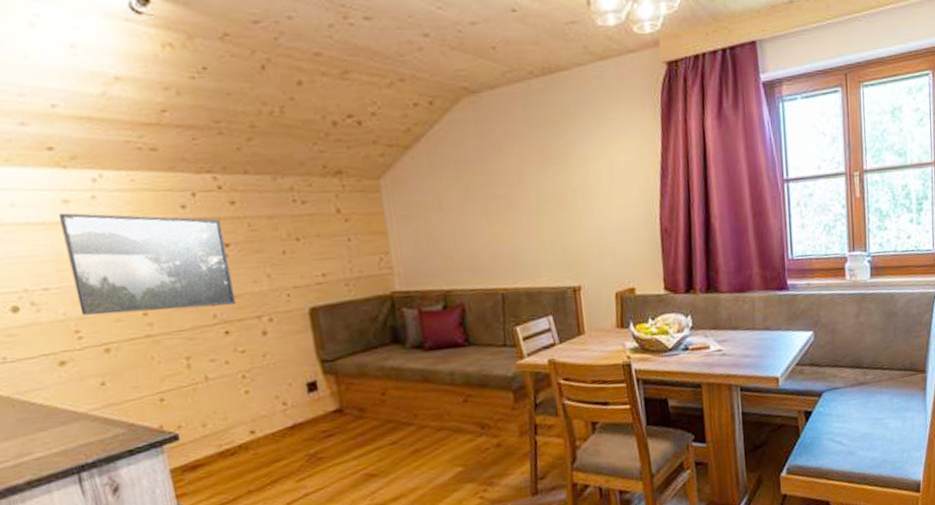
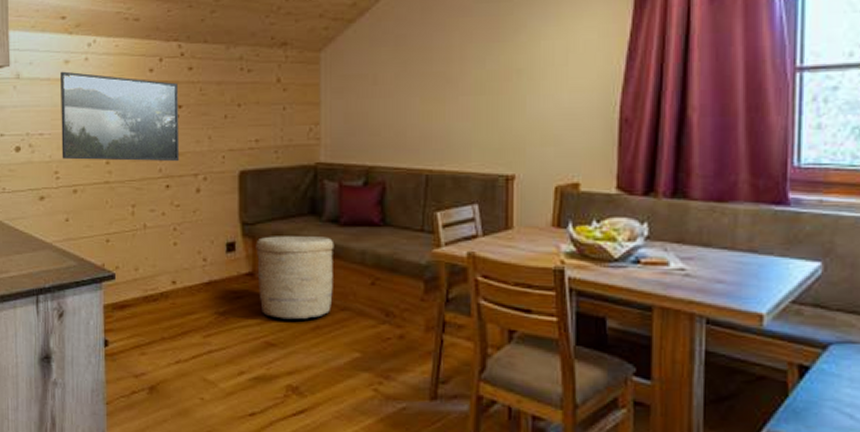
basket: none [339,363,428,450] -> present [256,236,334,320]

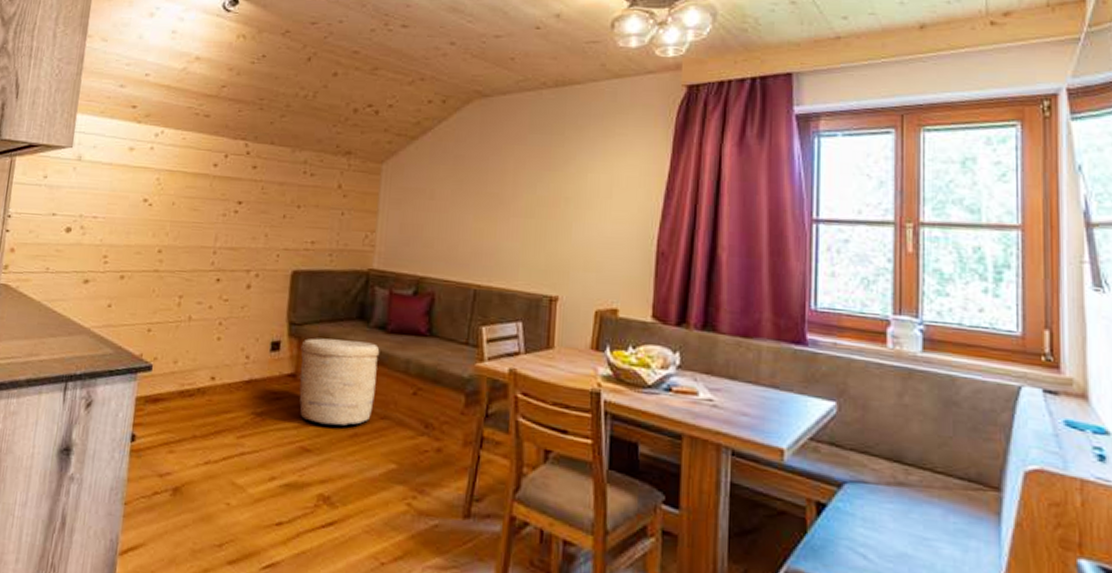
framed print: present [60,71,180,162] -> none [113,157,240,257]

